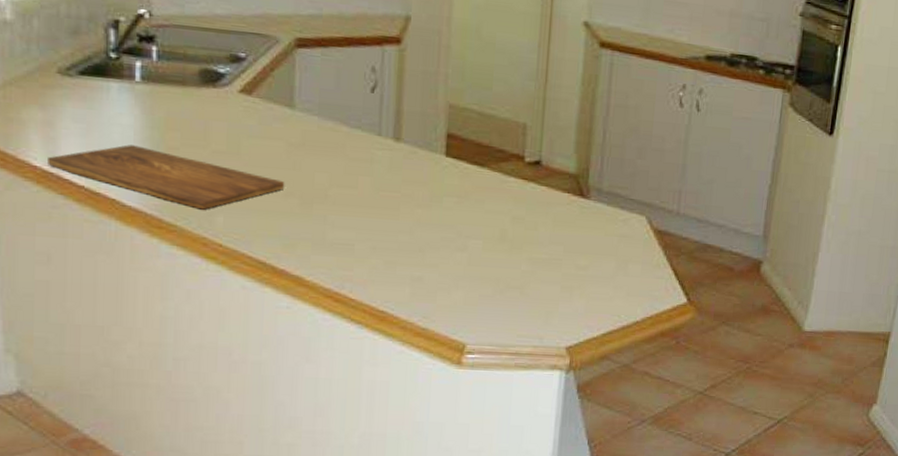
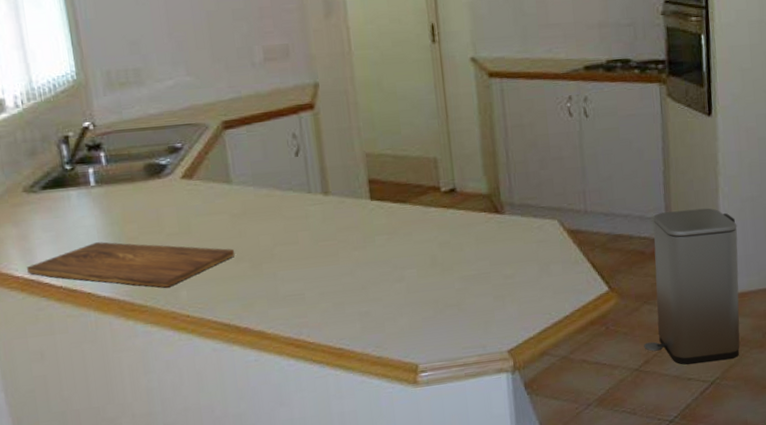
pedal bin: none [713,230,838,400] -> present [644,208,740,365]

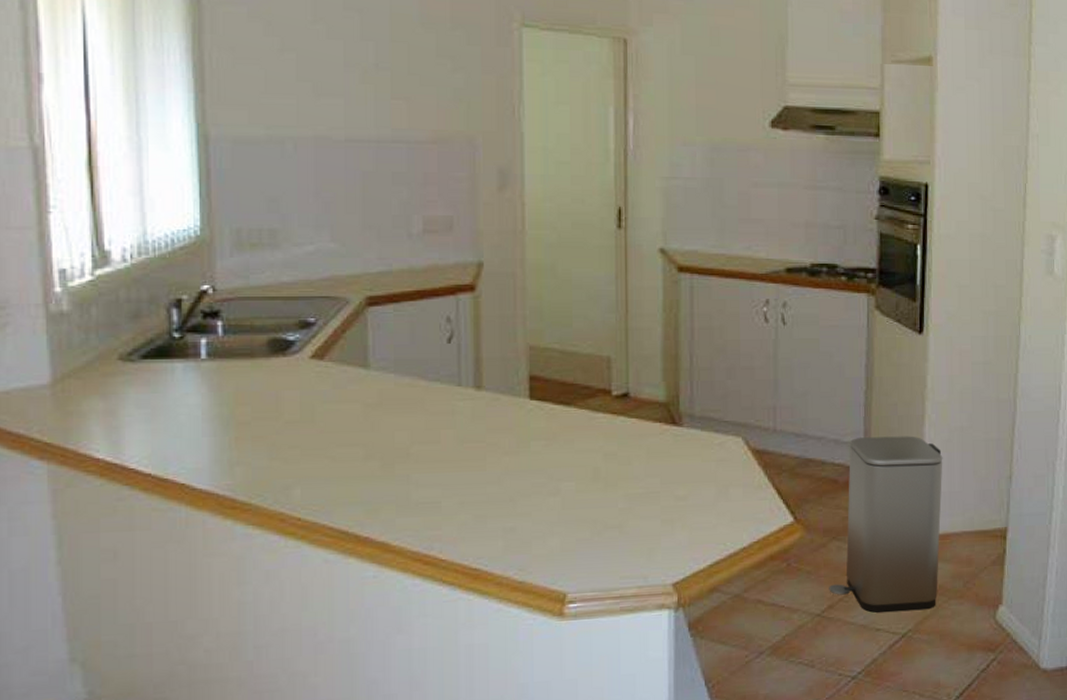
cutting board: present [27,242,235,288] -> none [111,425,364,484]

